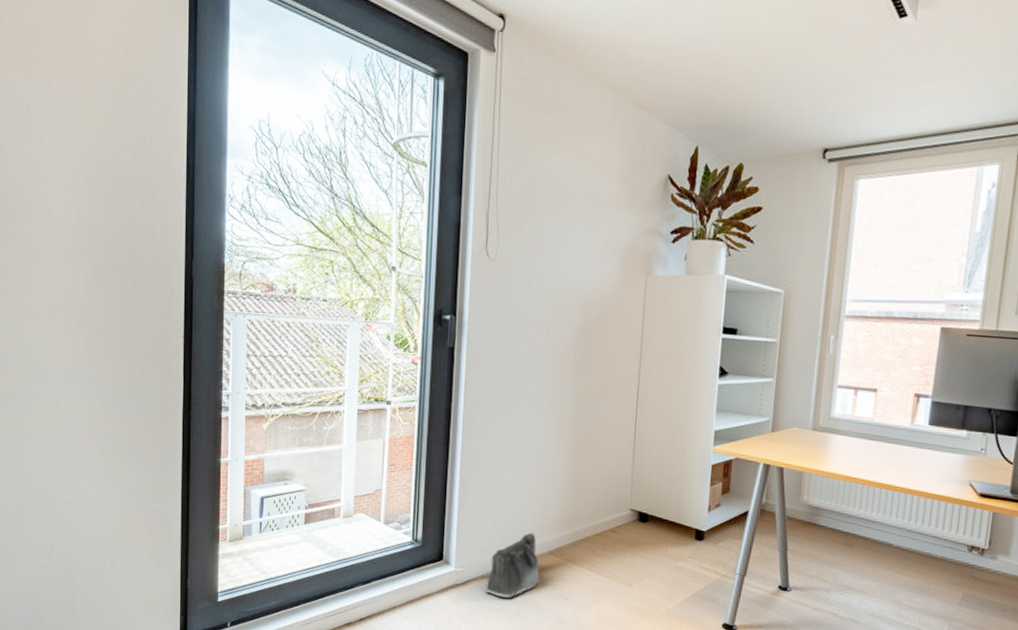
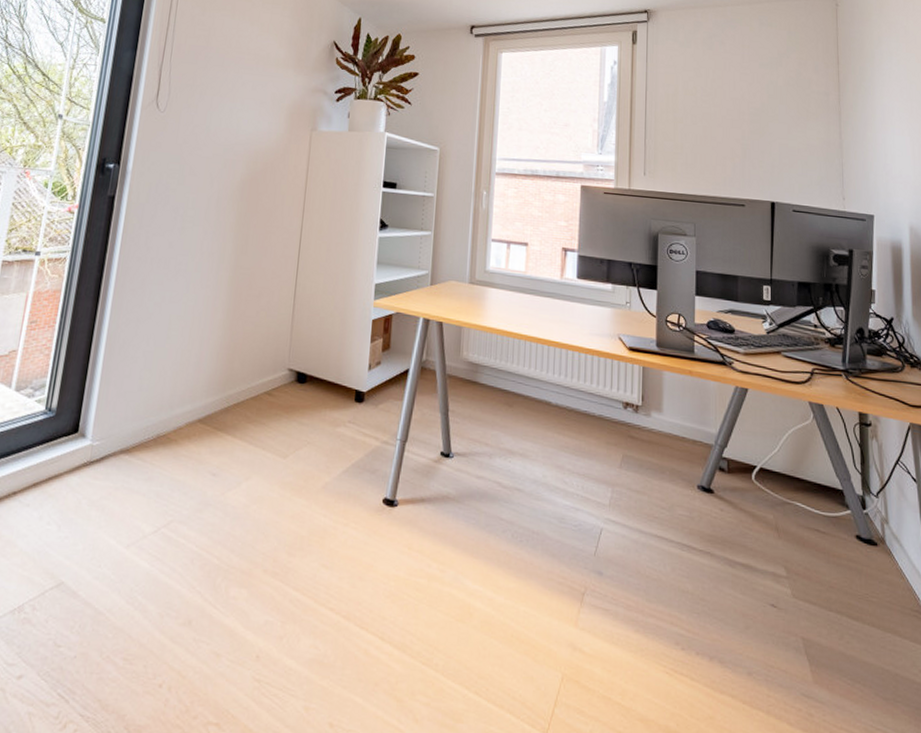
saddlebag: present [484,533,540,598] -> none [122,397,187,476]

